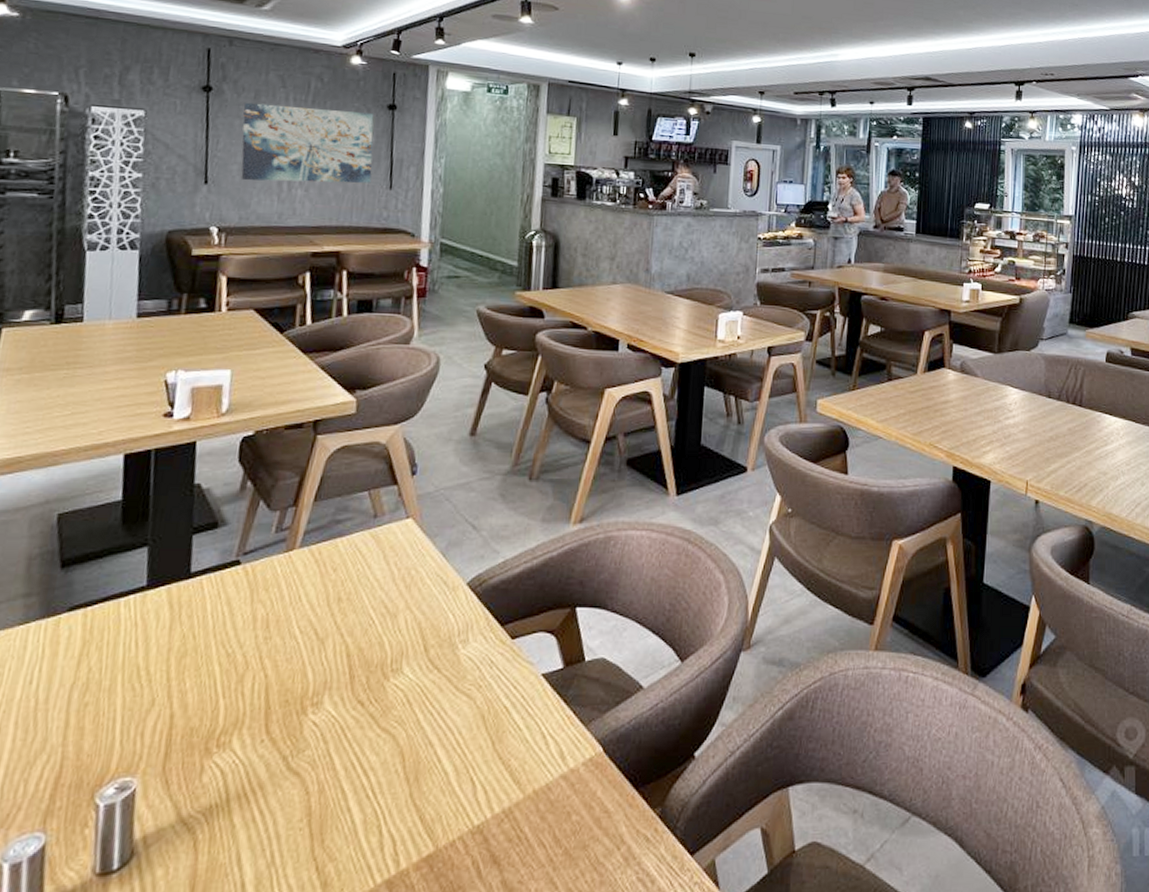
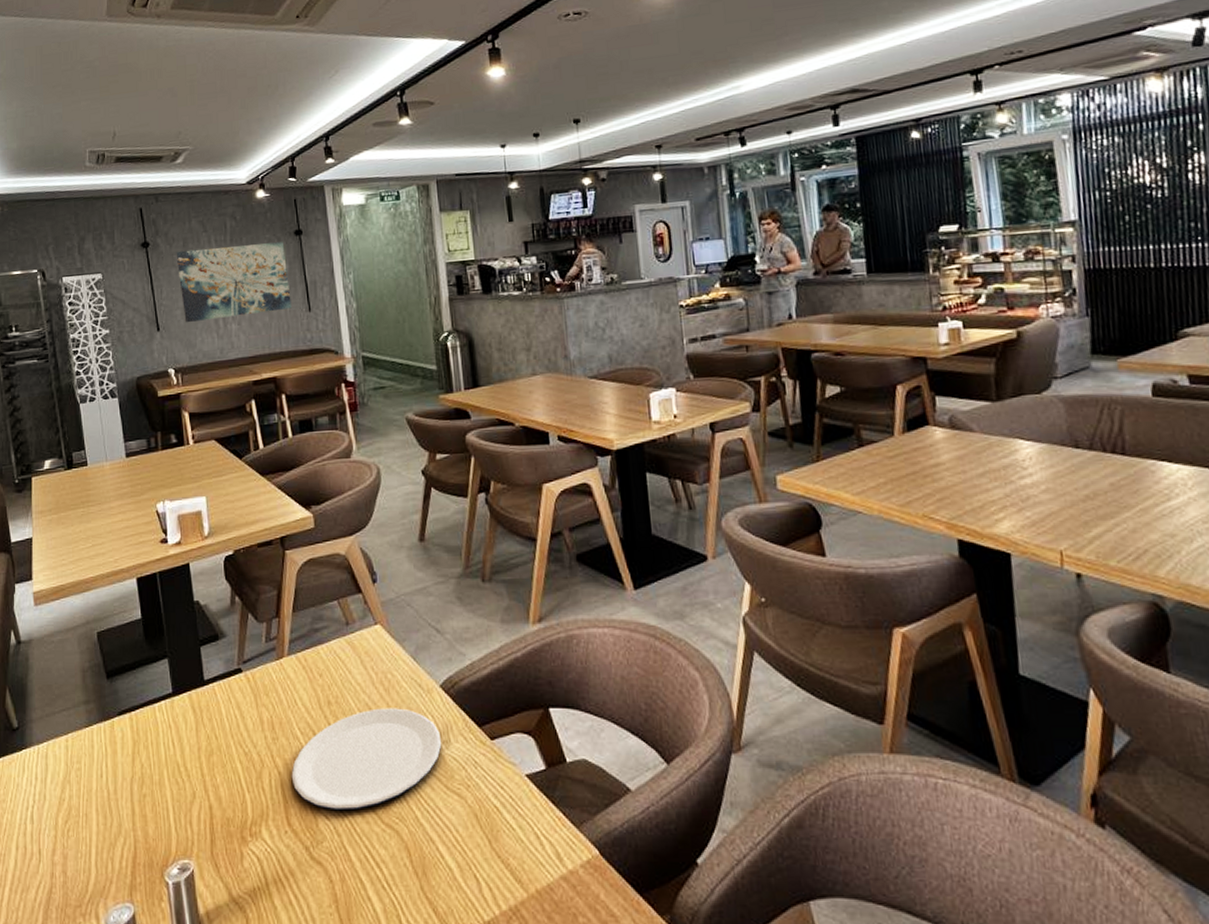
plate: none [279,606,459,716] -> present [291,708,442,811]

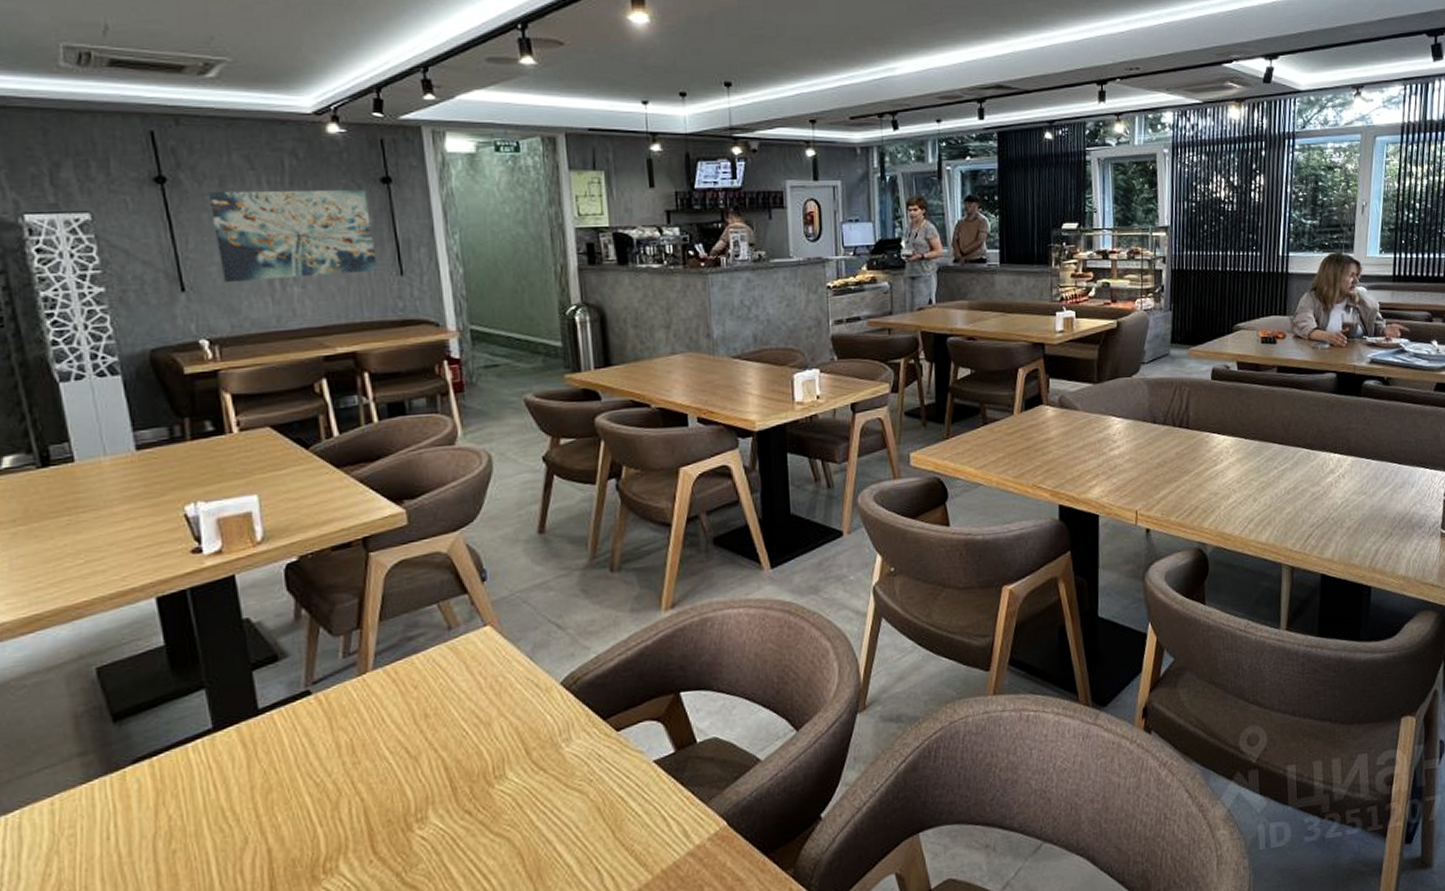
plate: present [291,708,442,811] -> none [377,711,562,829]

